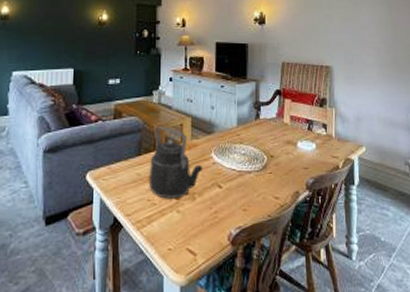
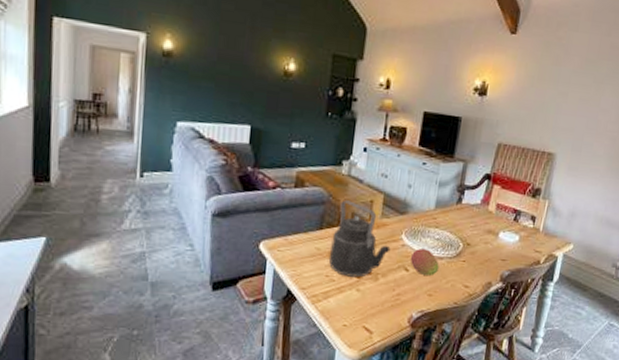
fruit: none [221,164,249,191] -> present [410,248,440,276]

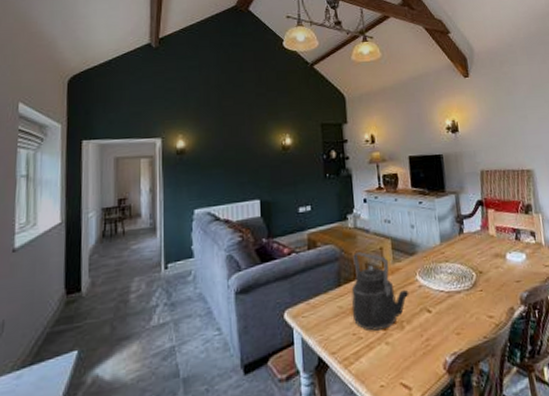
fruit: present [410,248,440,276] -> none [429,285,460,314]

